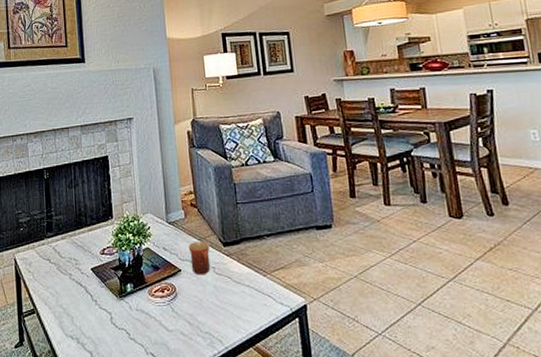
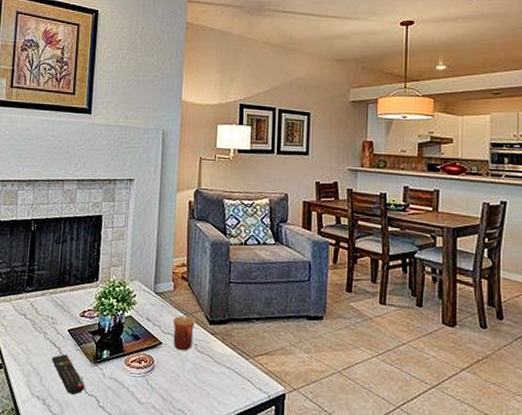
remote control: none [79,292,115,330] -> present [51,354,85,395]

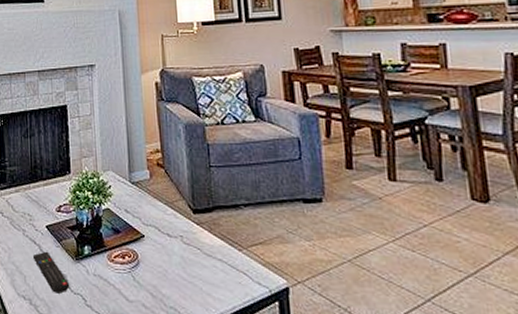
mug: present [173,316,196,351] -> none [153,206,178,244]

